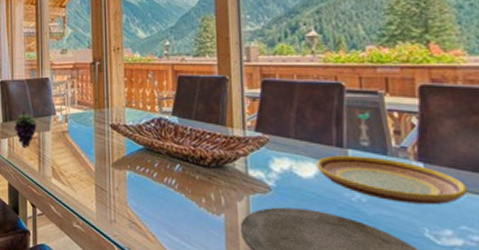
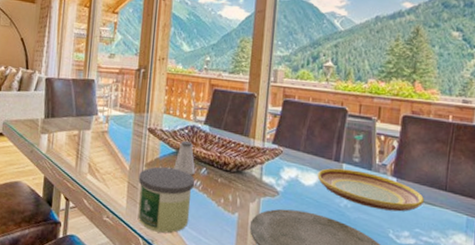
fruit: present [14,110,38,147] -> none [55,108,80,144]
candle: none [106,165,168,240] -> present [138,166,194,234]
saltshaker: none [143,136,168,173] -> present [174,141,195,175]

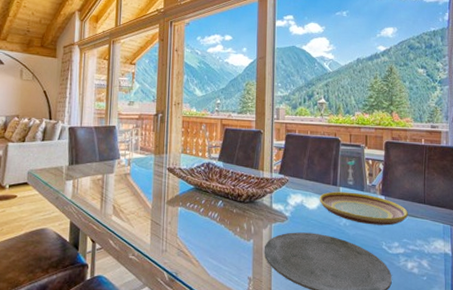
candle: present [138,166,194,234] -> none [161,203,212,265]
saltshaker: present [174,141,195,175] -> none [193,178,212,208]

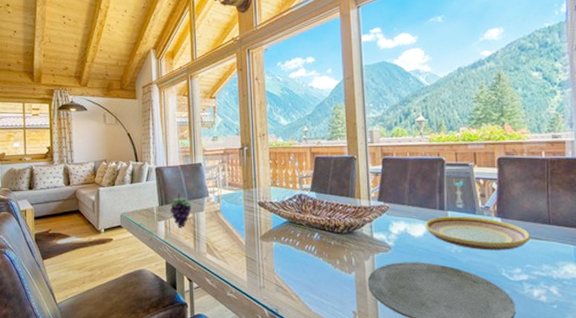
fruit: none [79,154,103,188] -> present [169,193,192,228]

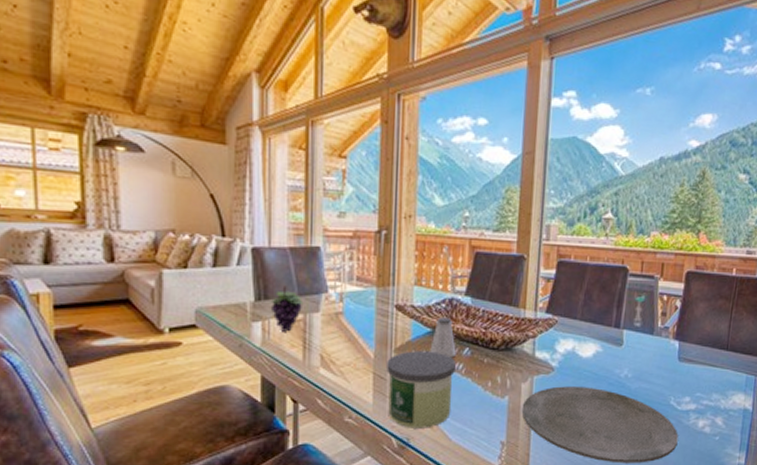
candle: none [255,237,309,301] -> present [387,351,456,428]
saltshaker: none [287,210,308,242] -> present [430,318,456,358]
plate: present [425,216,531,251] -> none [596,335,706,377]

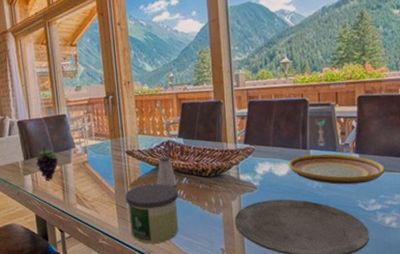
plate: none [596,335,706,377] -> present [289,153,386,185]

